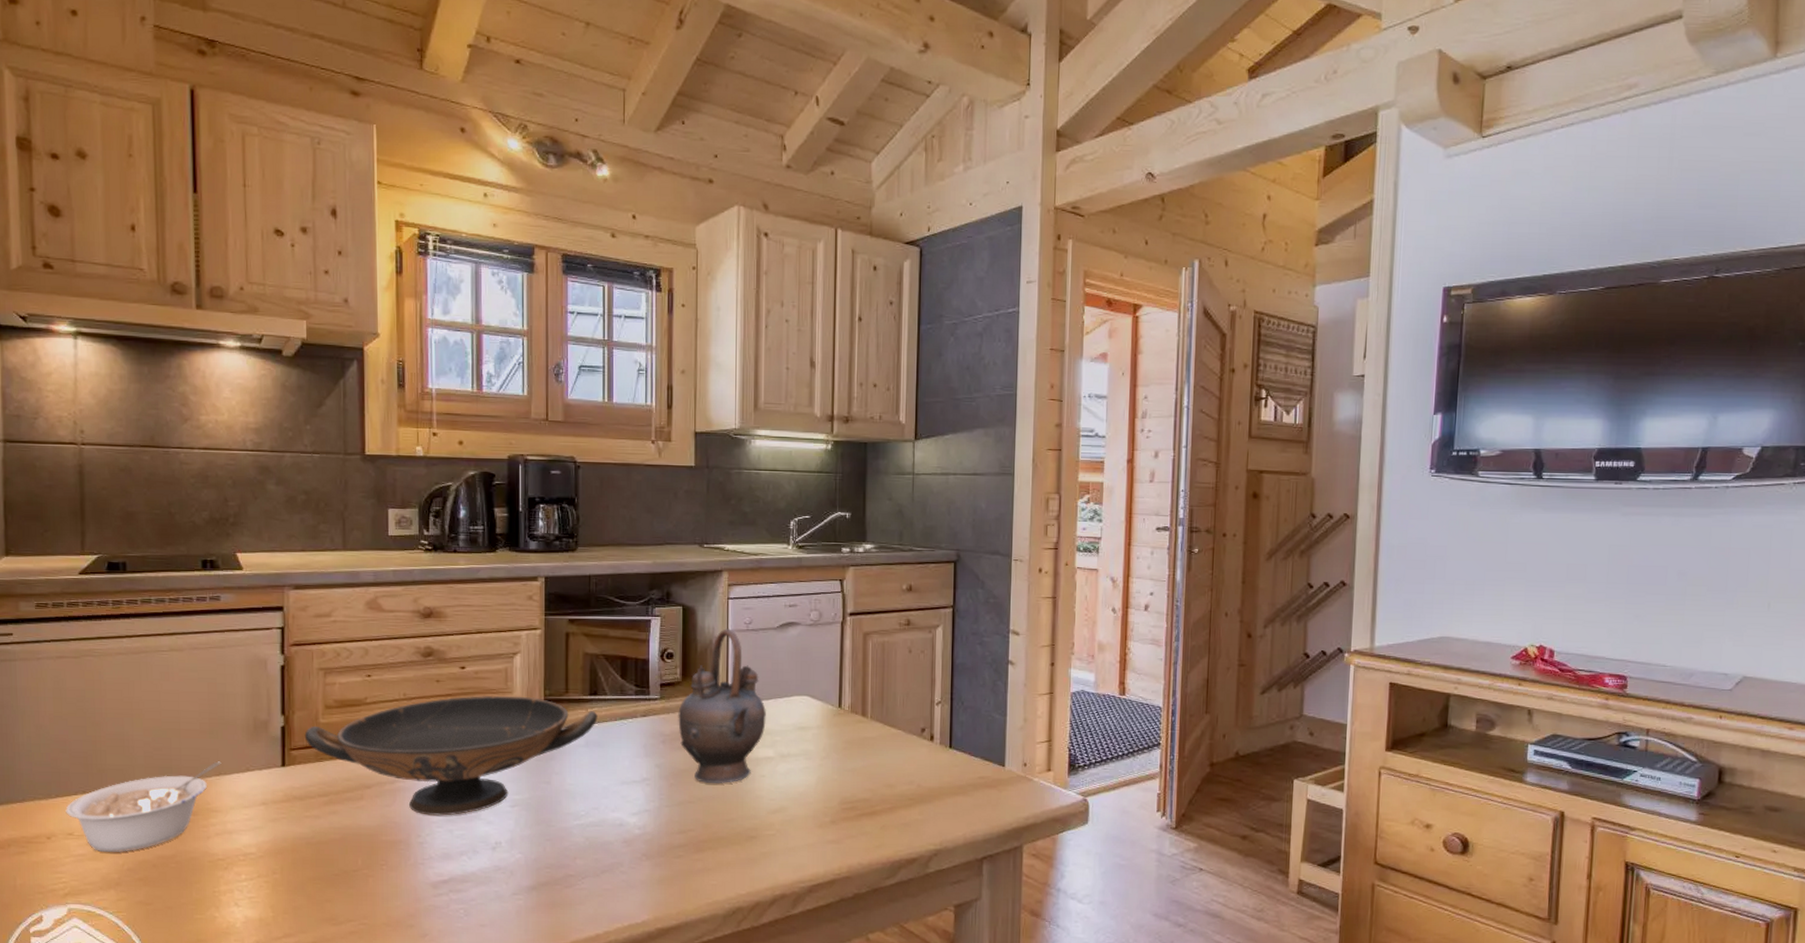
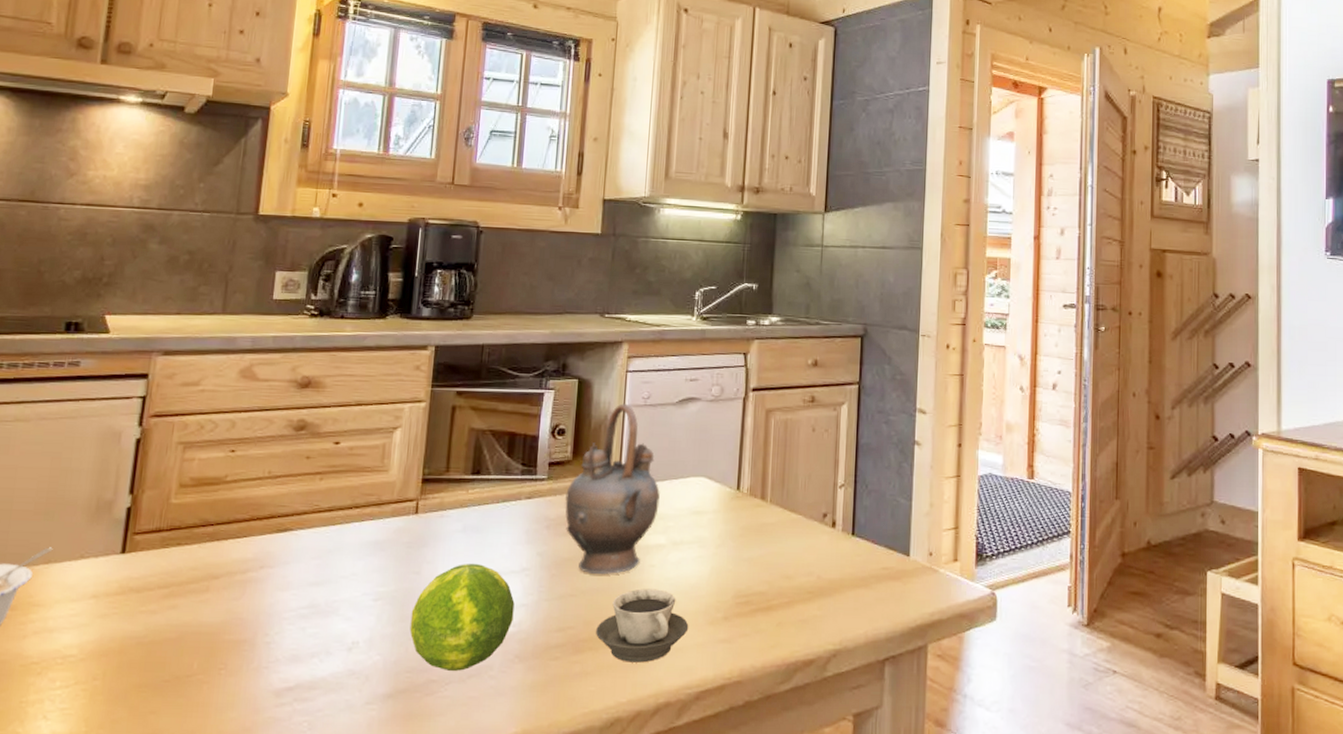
decorative bowl: present [304,696,598,816] -> none [151,474,479,611]
fruit: none [546,775,638,867] -> present [409,564,515,671]
cup: none [714,796,799,861] -> present [596,588,689,663]

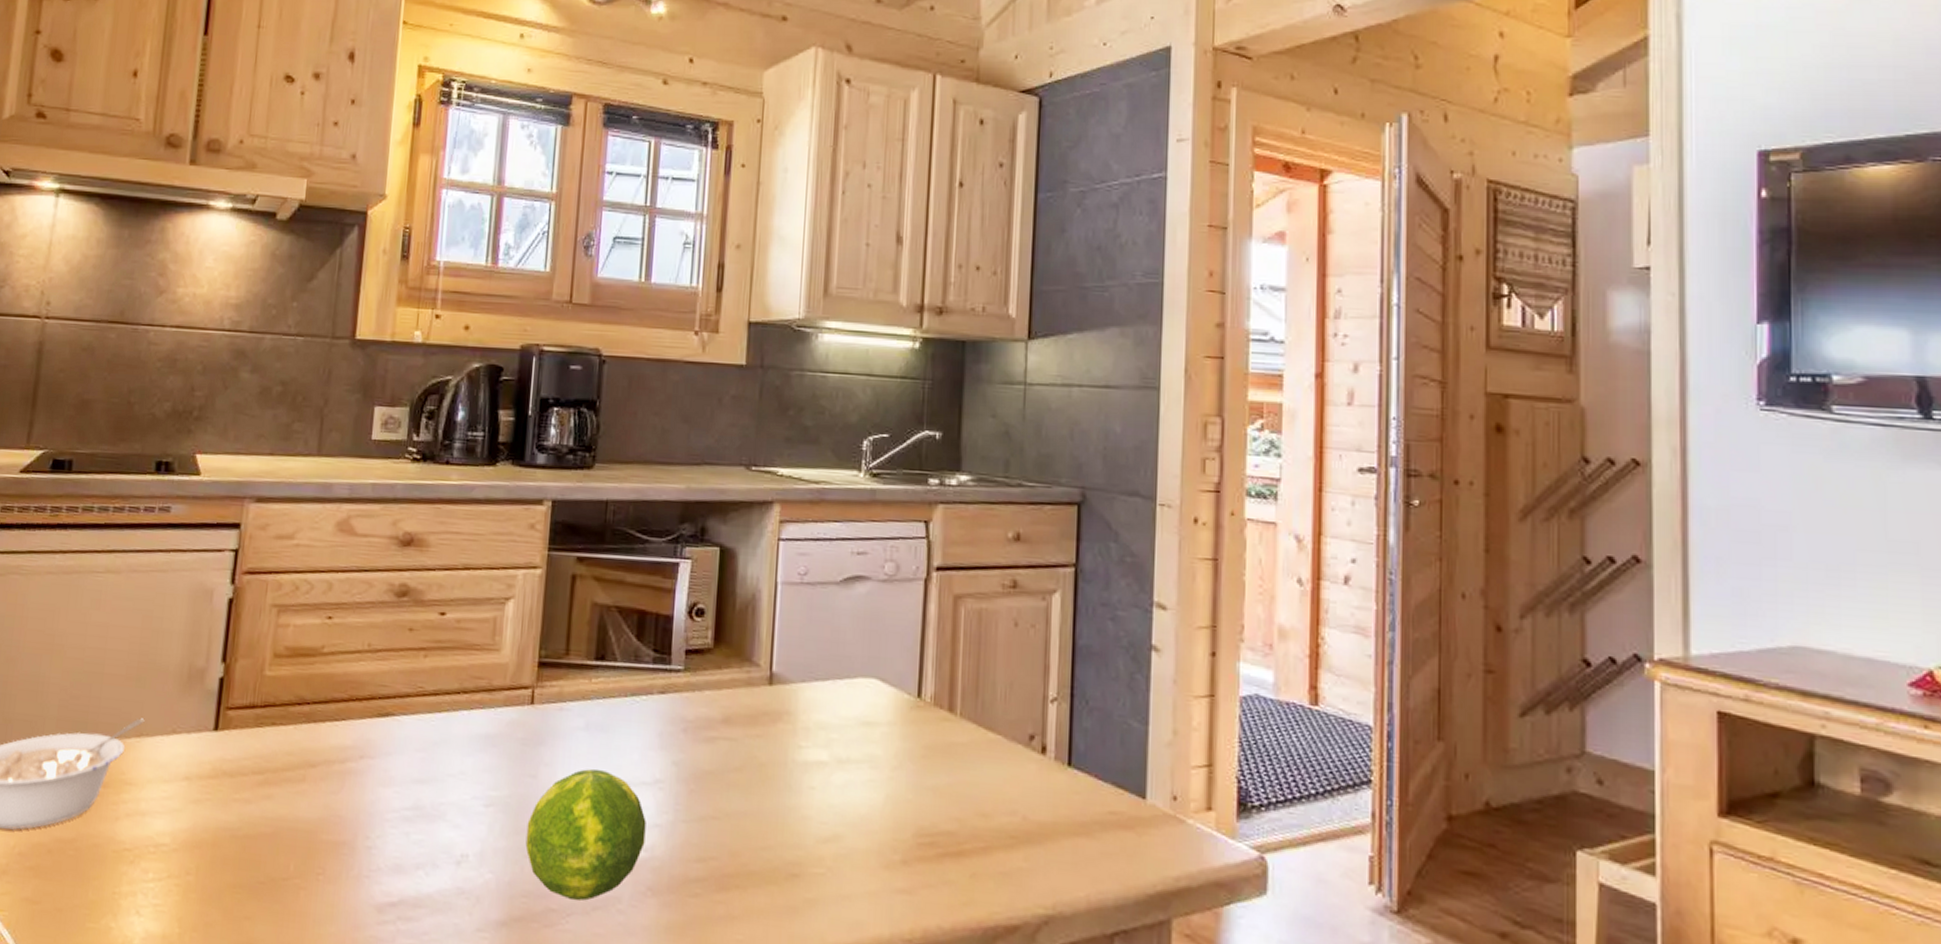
teapot: present [565,403,660,575] -> none [705,580,821,795]
cup: present [596,588,689,663] -> none [744,816,858,911]

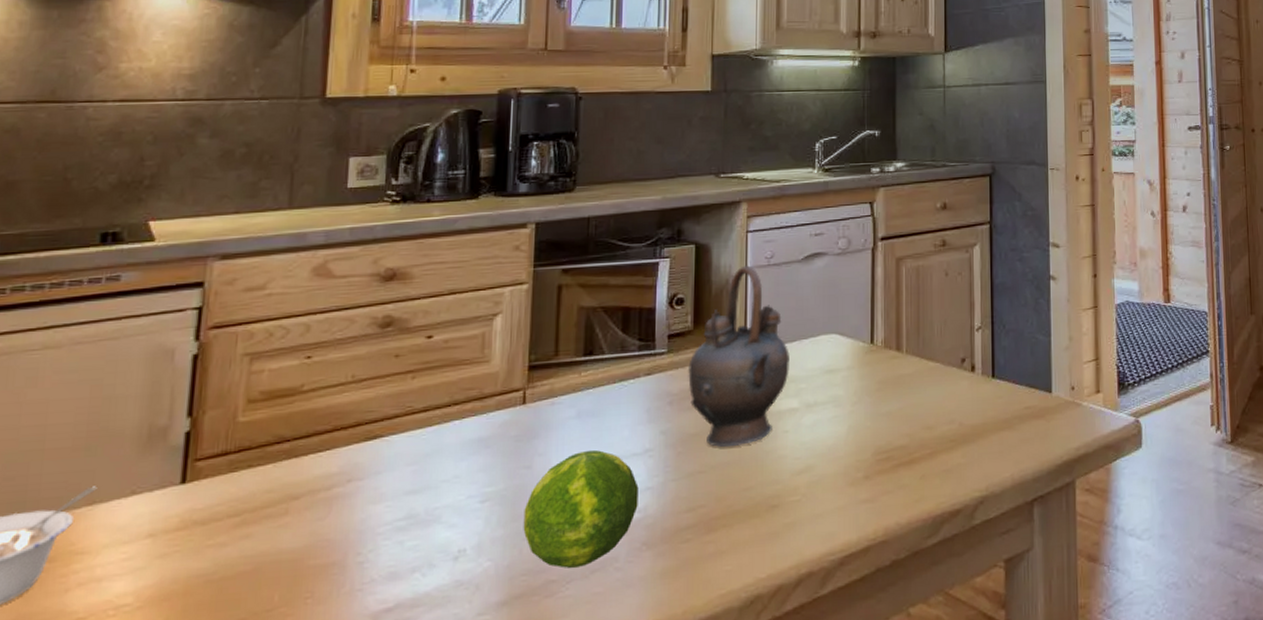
teapot: none [705,580,821,795] -> present [688,265,790,447]

